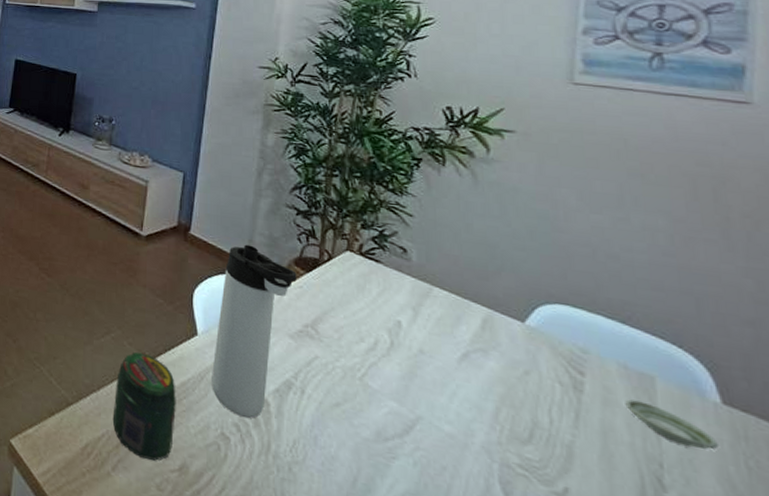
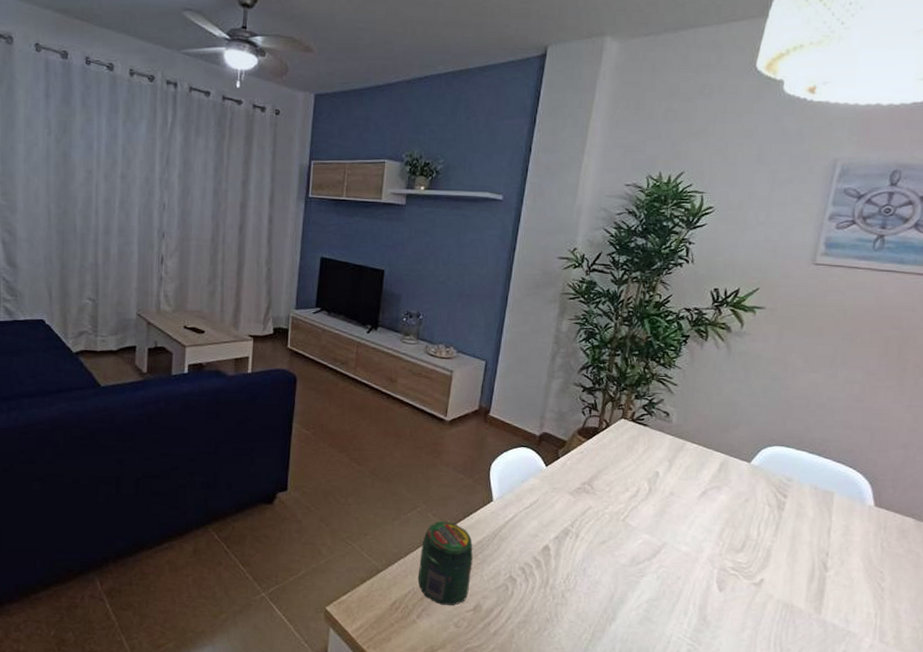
thermos bottle: present [212,244,297,419] -> none [503,421,579,563]
saucer: present [625,399,719,449] -> none [811,511,867,539]

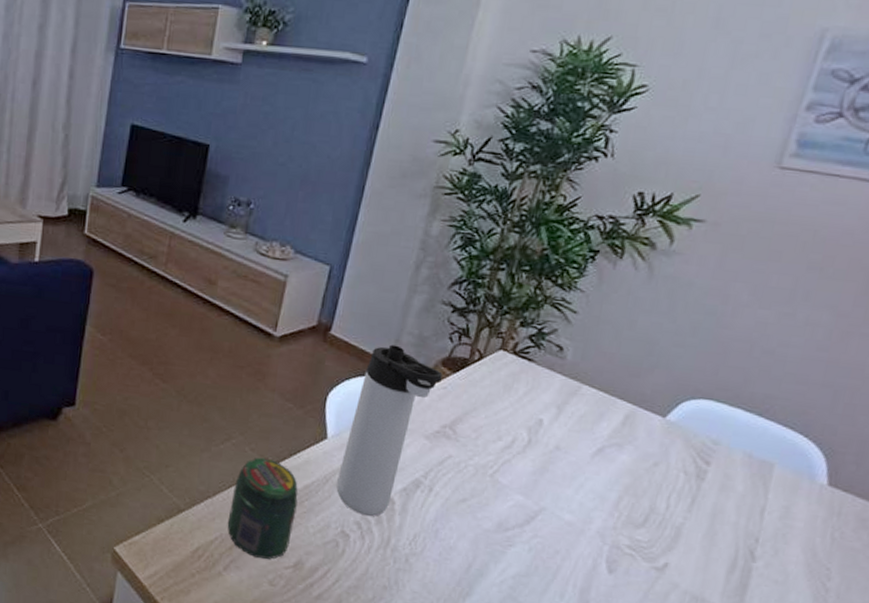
thermos bottle: none [503,421,579,563] -> present [336,344,443,517]

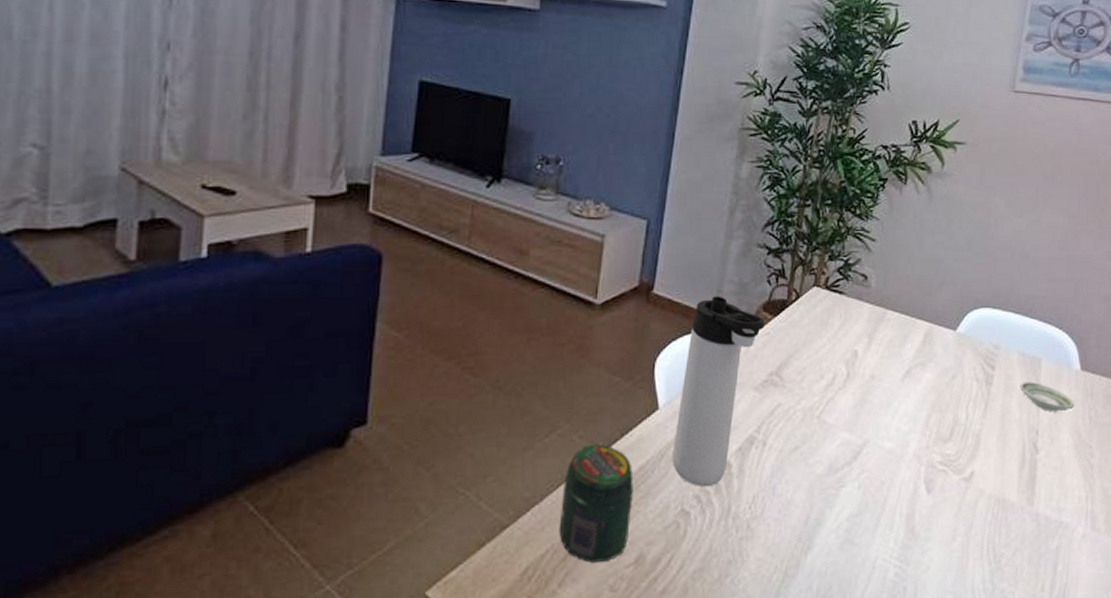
saucer: none [740,484,814,525] -> present [1019,382,1075,411]

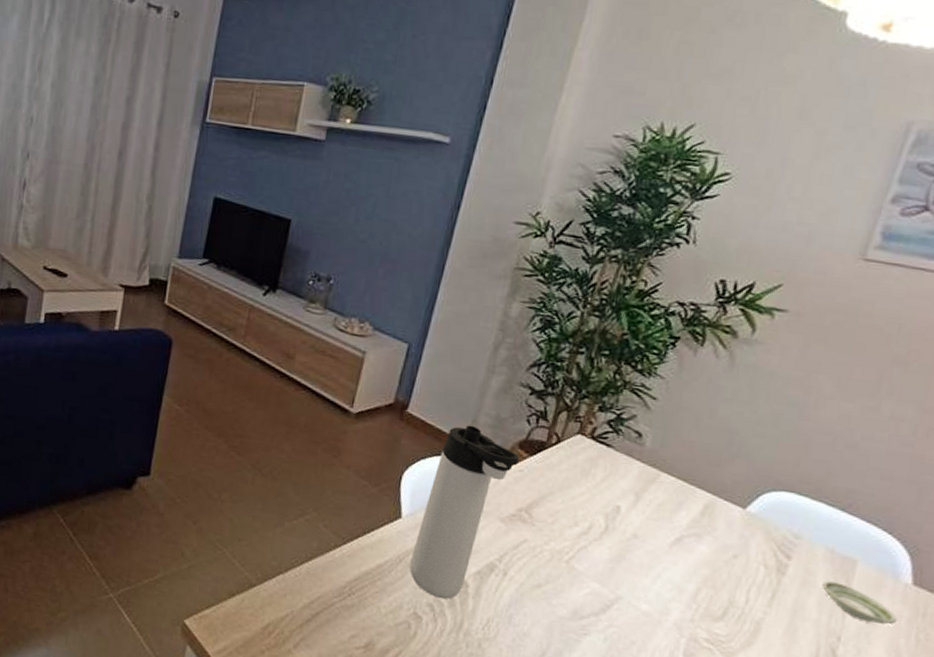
jar: present [559,443,634,563] -> none [298,534,371,639]

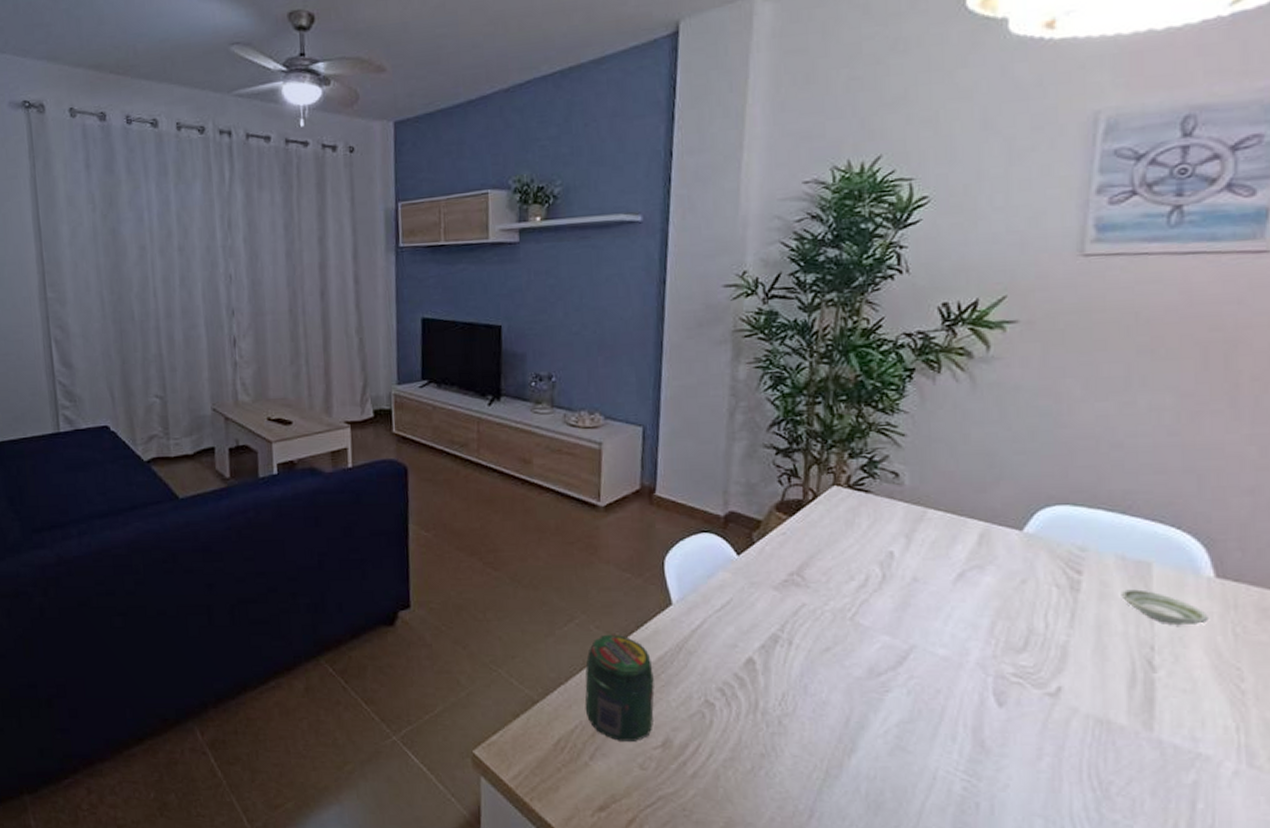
jar: none [298,534,371,639] -> present [585,634,655,741]
thermos bottle: present [409,425,520,599] -> none [690,497,779,681]

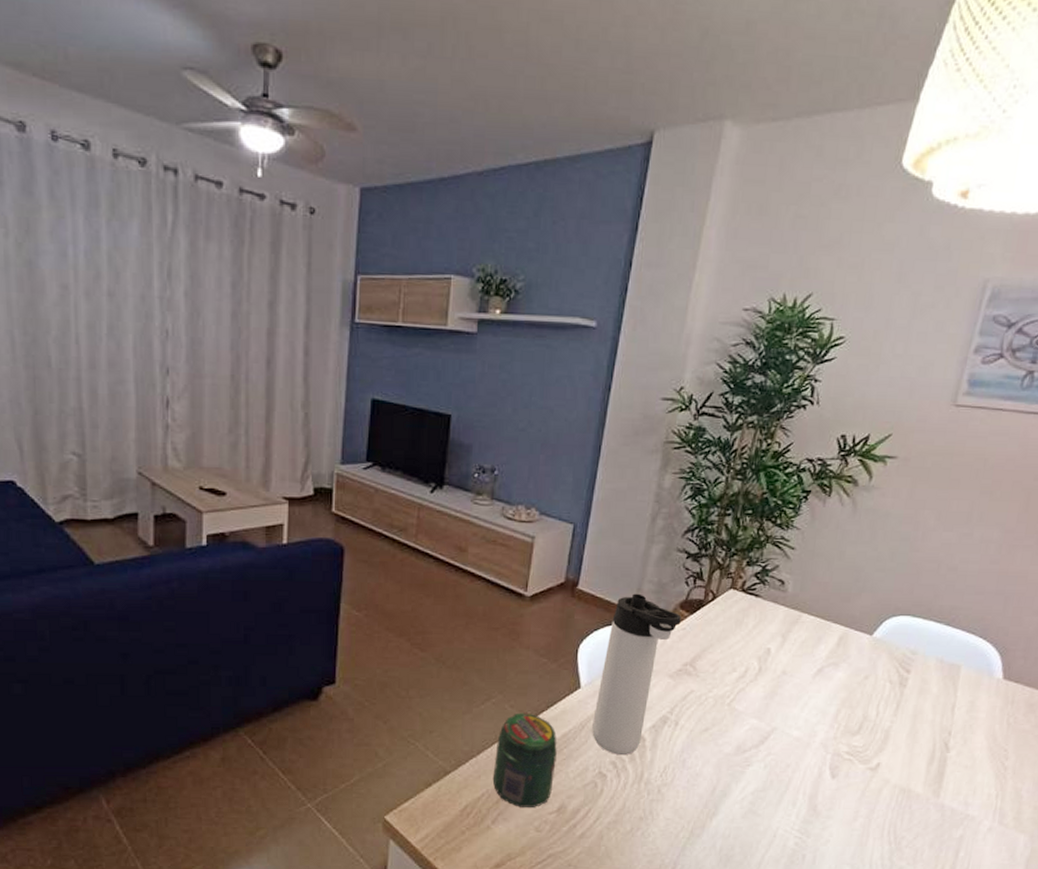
thermos bottle: none [690,497,779,681] -> present [592,593,681,756]
saucer: present [1121,589,1208,624] -> none [935,686,993,715]

